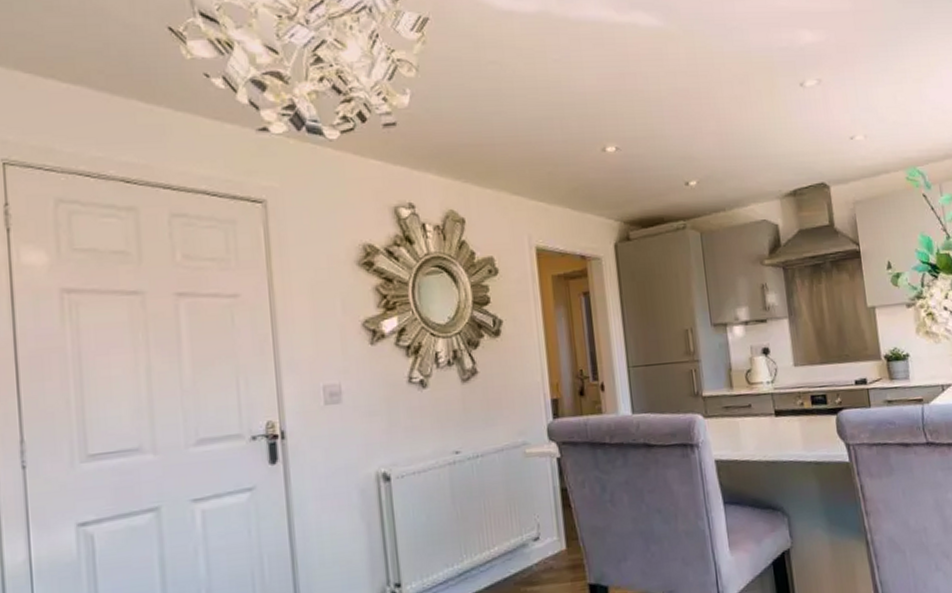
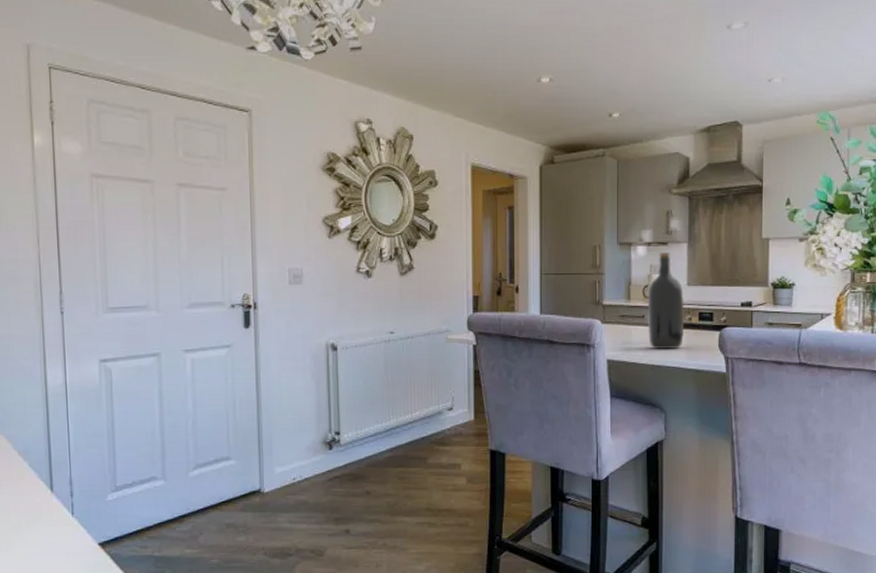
wine bottle: none [751,331,798,442] -> present [647,253,685,349]

